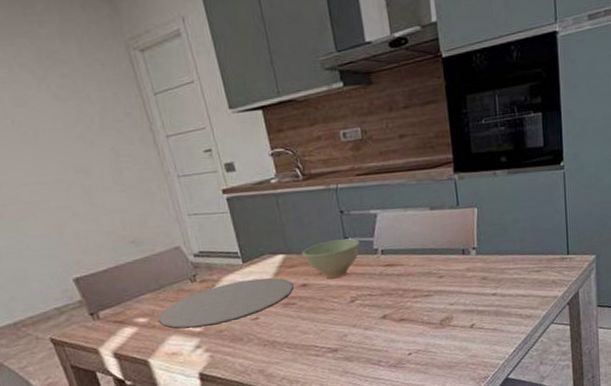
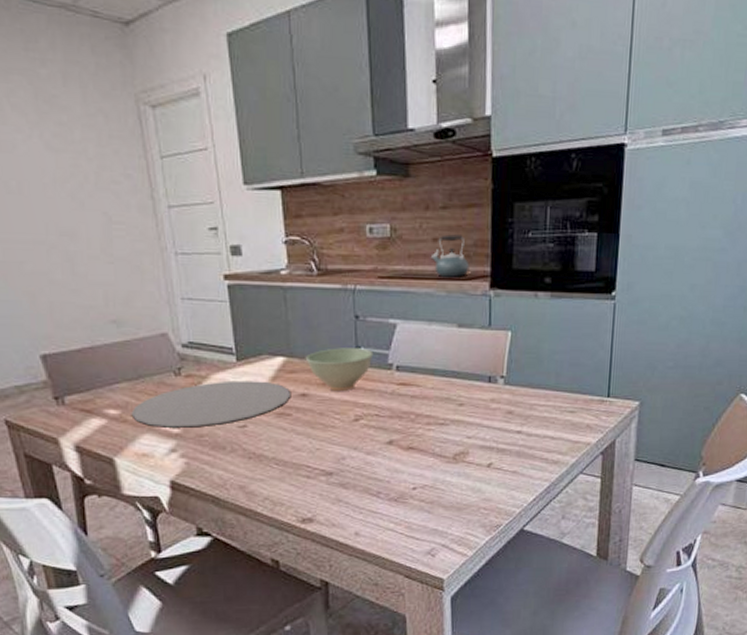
kettle: none [399,129,434,168] -> present [430,234,470,277]

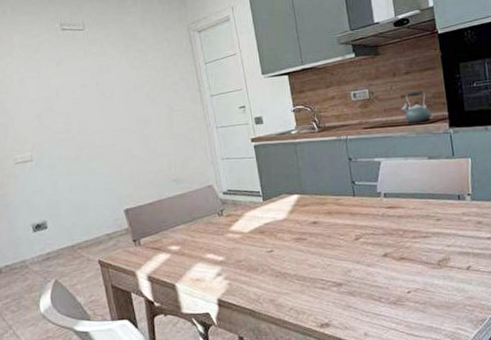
placemat: present [131,380,291,428] -> none [188,214,306,257]
bowl: present [305,348,374,391] -> none [314,182,365,217]

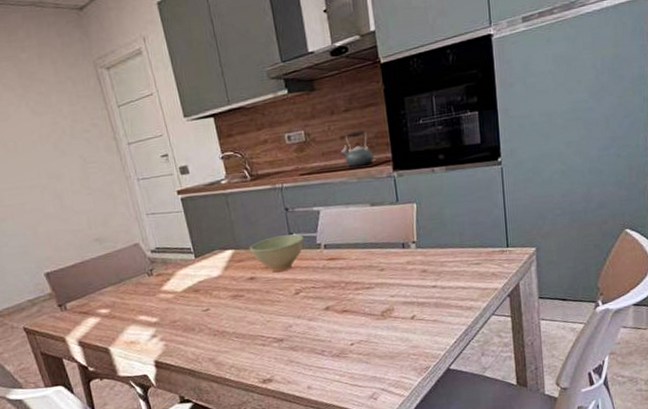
bowl: none [314,182,365,217] -> present [249,234,304,272]

